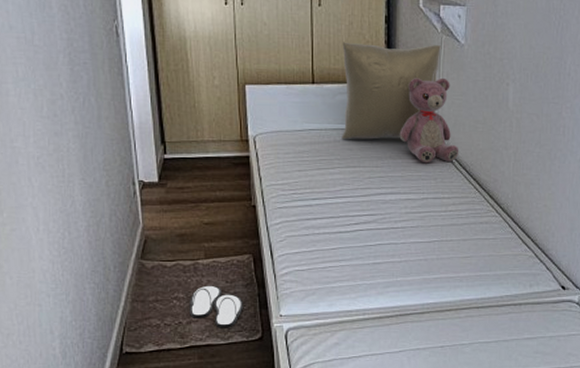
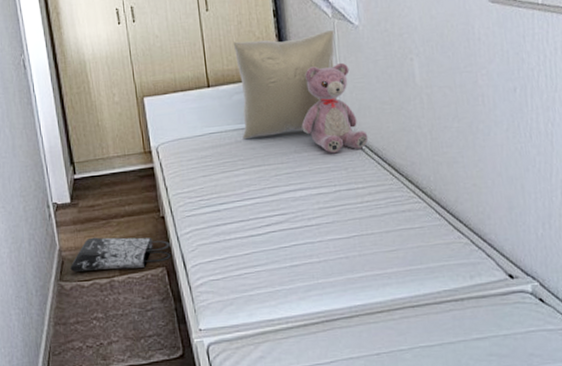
tote bag: none [153,219,260,253] -> present [70,237,172,272]
slippers: present [190,286,243,328] -> none [109,303,161,347]

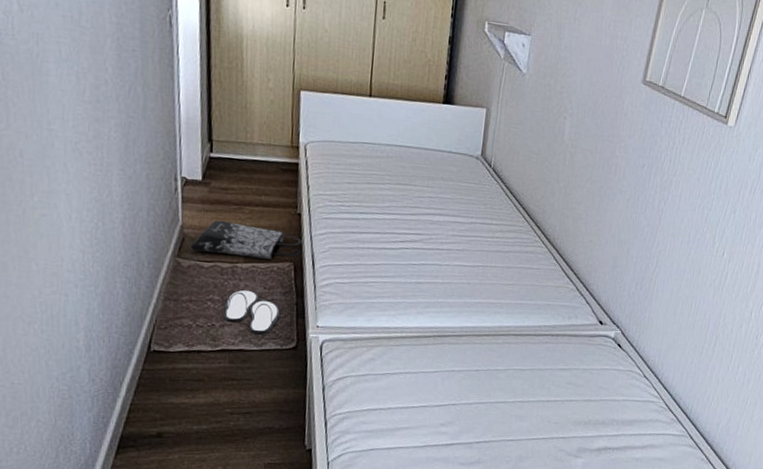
slippers: none [109,303,161,347] -> present [224,290,280,335]
pillow: present [233,30,338,139] -> none [394,57,502,160]
teddy bear: present [301,62,369,154] -> none [453,102,512,189]

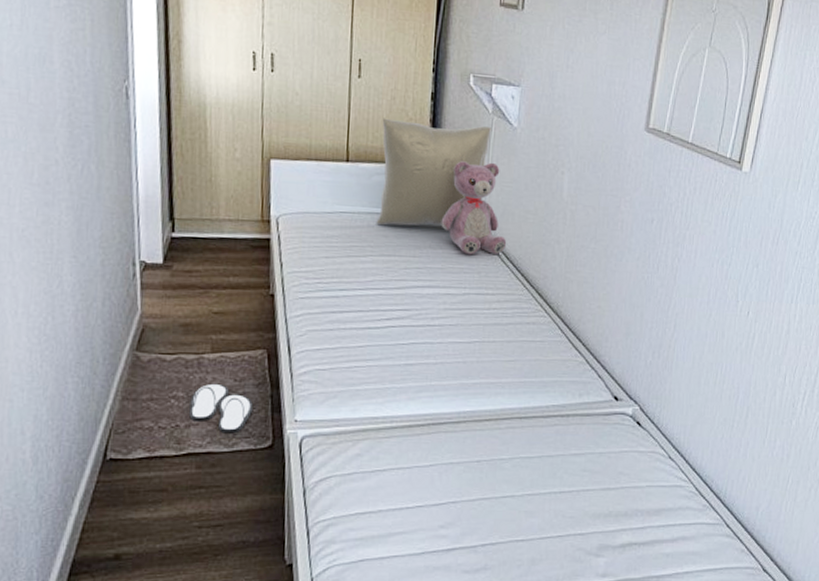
tote bag: present [191,220,303,259] -> none [151,306,277,347]
pillow: none [394,57,502,160] -> present [376,118,491,226]
teddy bear: none [453,102,512,189] -> present [441,161,507,255]

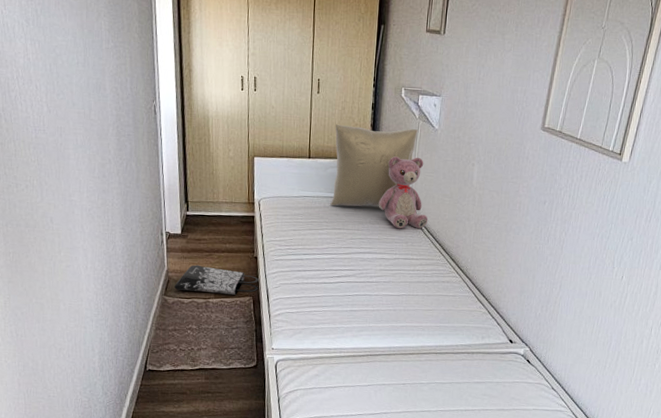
tote bag: none [151,306,277,347] -> present [174,265,259,295]
slippers: present [189,384,253,434] -> none [200,321,243,356]

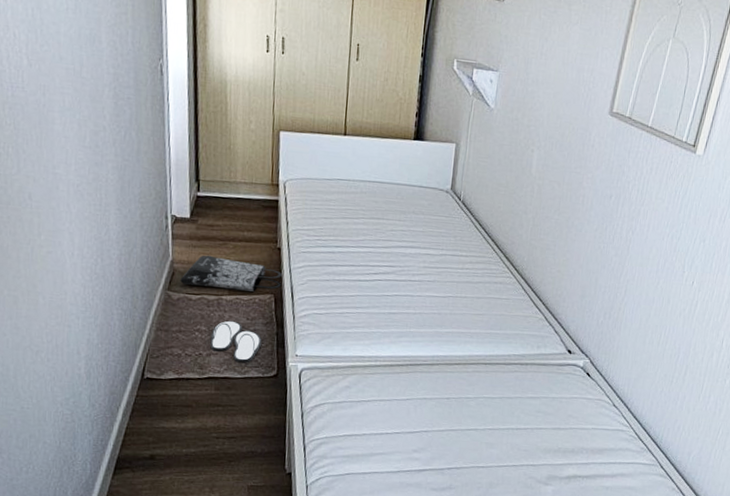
slippers: none [200,321,243,356] -> present [210,321,261,363]
pillow: present [330,124,418,207] -> none [368,97,471,194]
teddy bear: present [378,156,428,229] -> none [423,137,481,221]

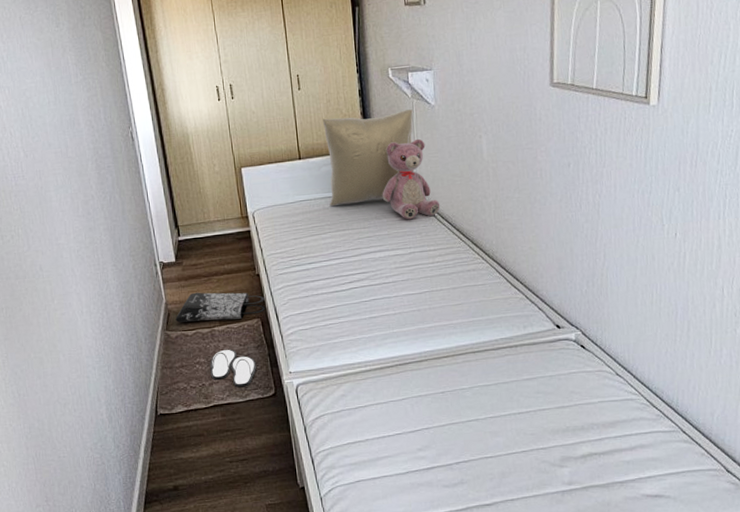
pillow: none [368,97,471,194] -> present [322,109,415,206]
teddy bear: none [423,137,481,221] -> present [382,138,441,220]

